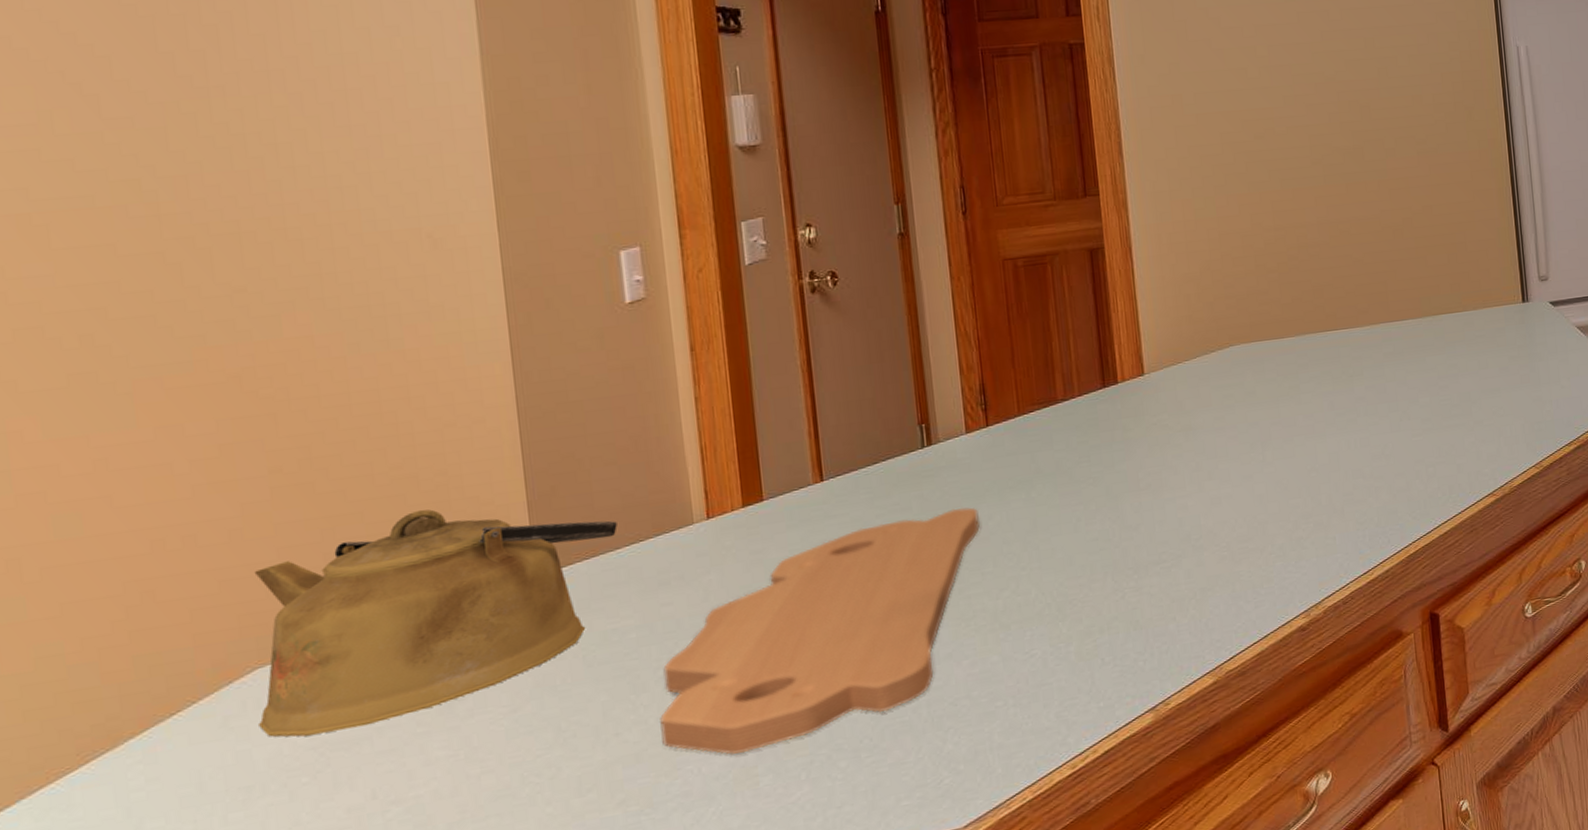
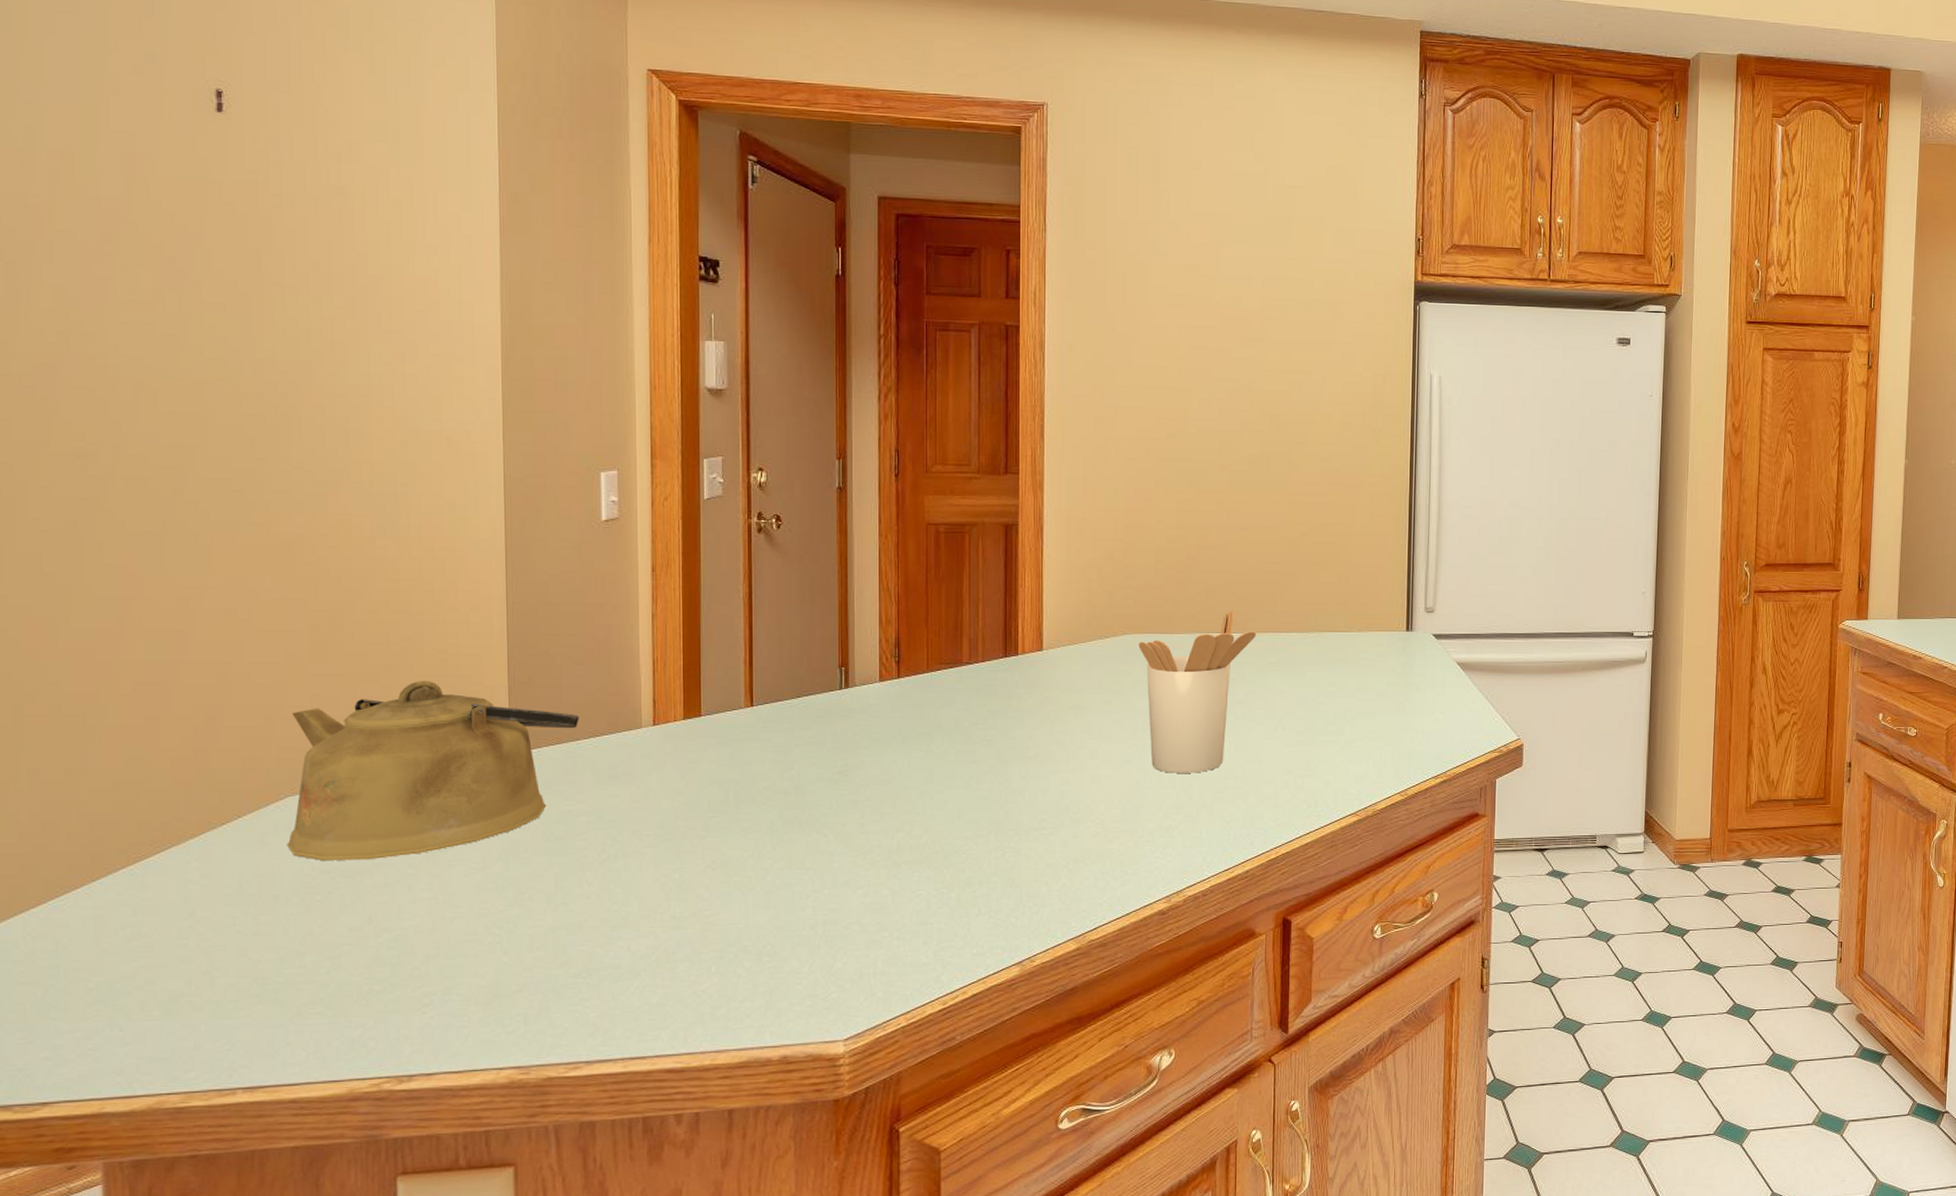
cutting board: present [660,507,980,755] -> none [600,749,883,938]
utensil holder: none [1247,307,1370,482] -> present [1138,611,1256,773]

